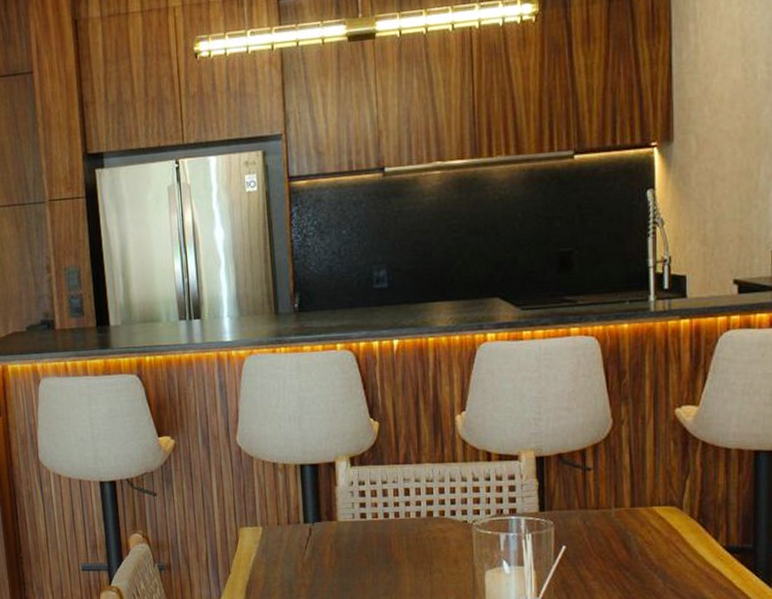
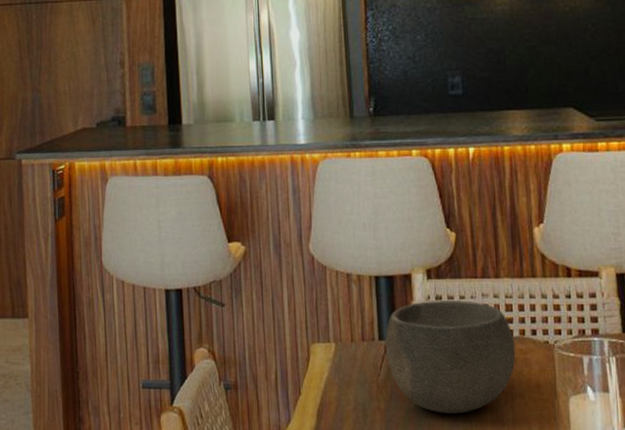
bowl: none [309,485,435,588] -> present [385,301,516,414]

